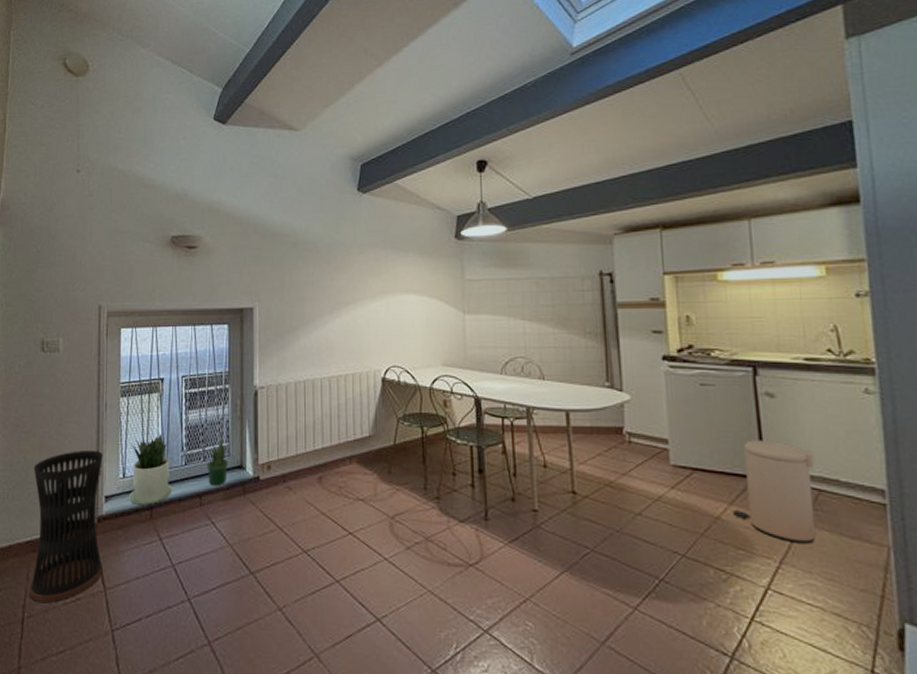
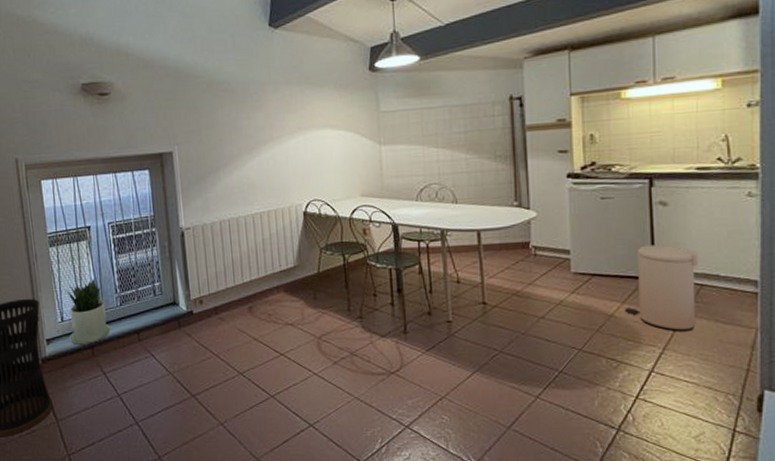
planter: present [207,437,229,486] -> none [141,277,163,323]

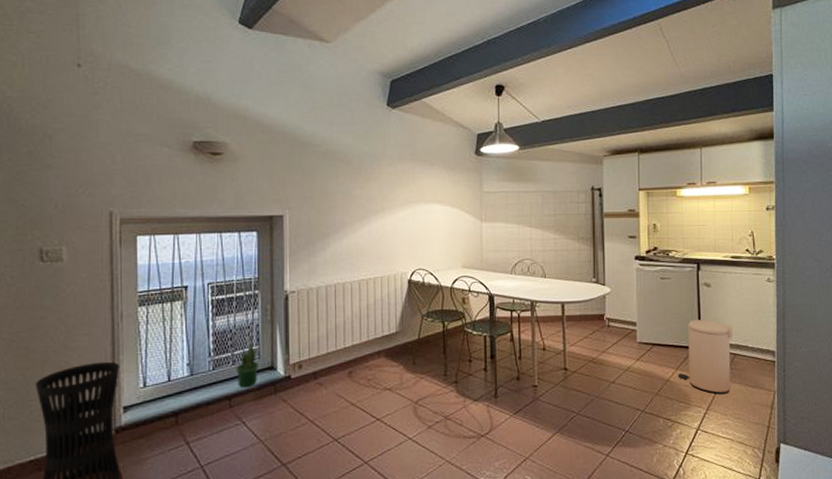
planter: present [66,278,111,345] -> none [150,341,200,412]
planter: none [141,277,163,323] -> present [236,341,260,388]

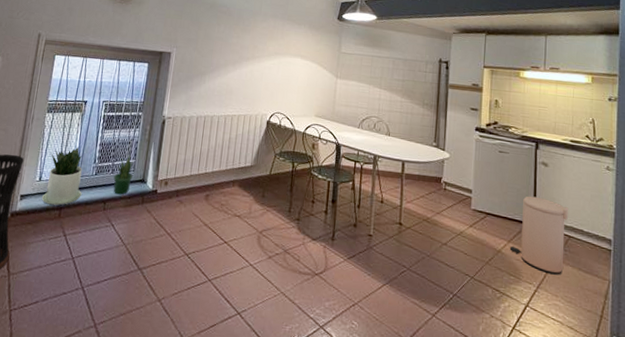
planter: none [150,341,200,412] -> present [41,146,82,206]

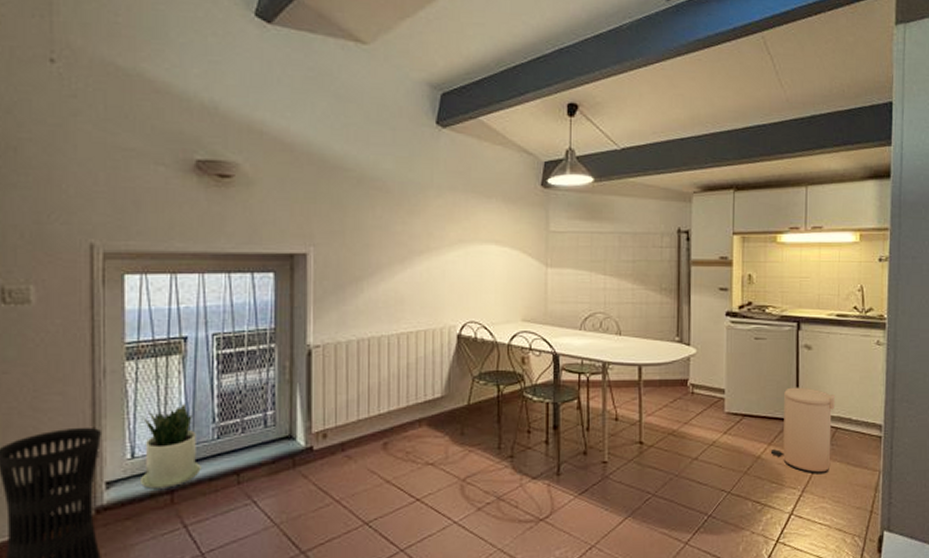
planter: present [113,155,135,195] -> none [246,404,275,461]

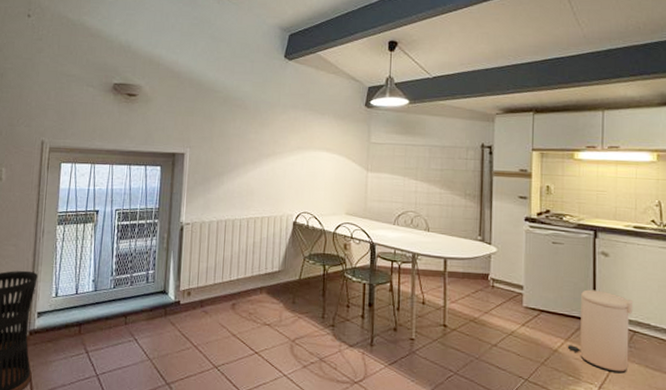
planter: present [139,403,201,489] -> none [59,259,101,322]

